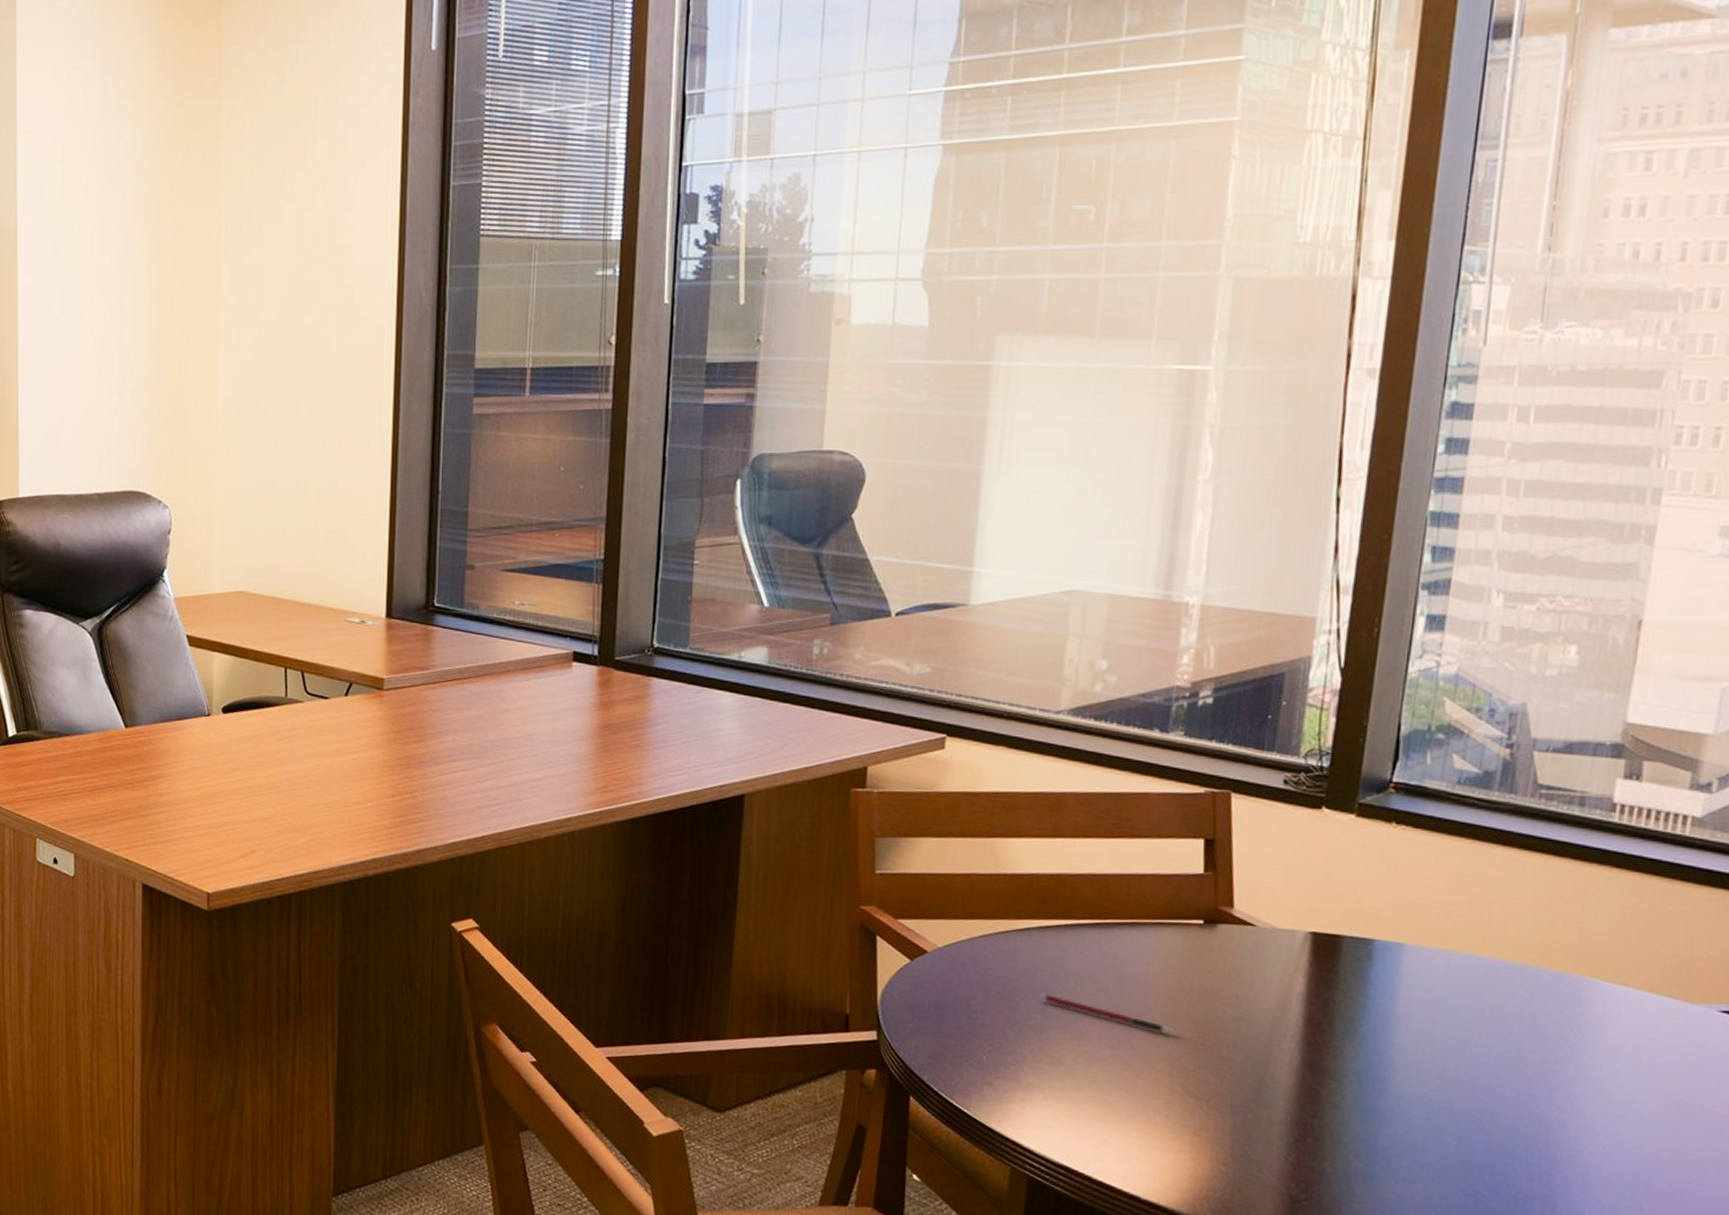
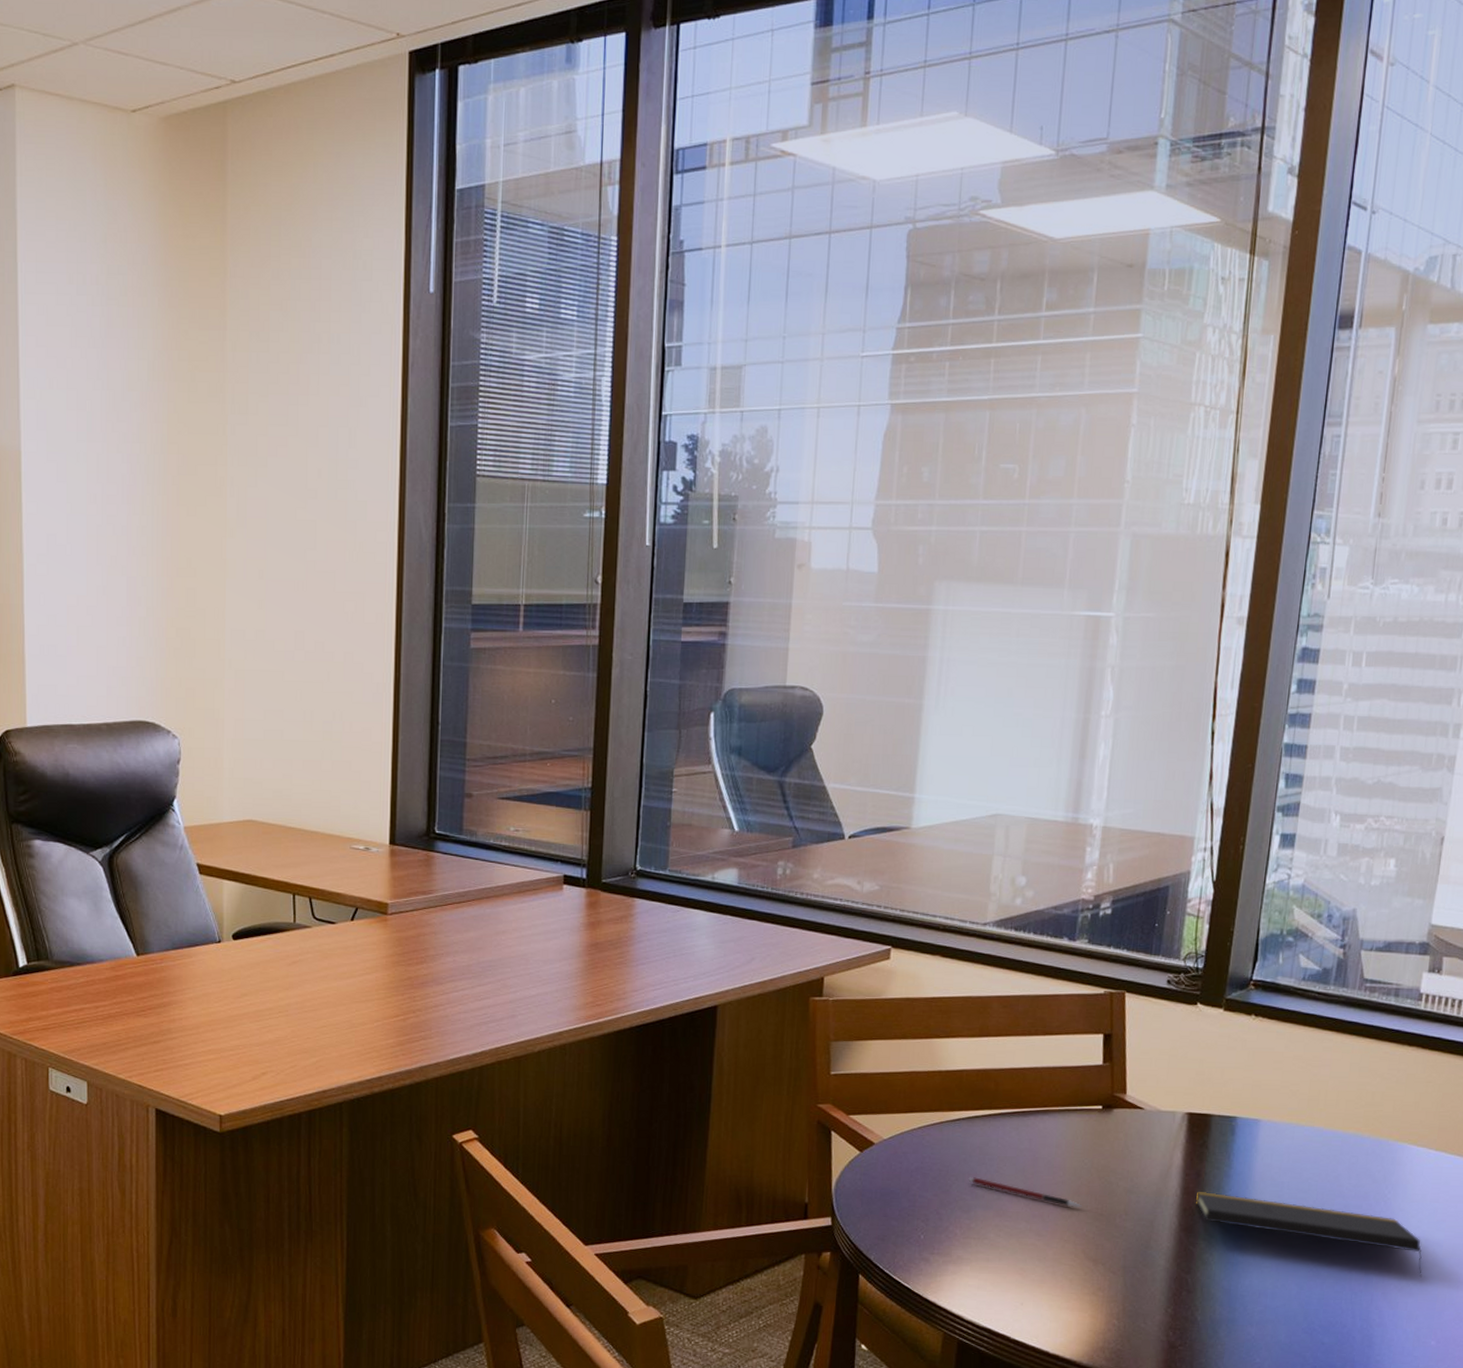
notepad: none [1323,1022,1621,1139] -> present [1196,1191,1422,1278]

